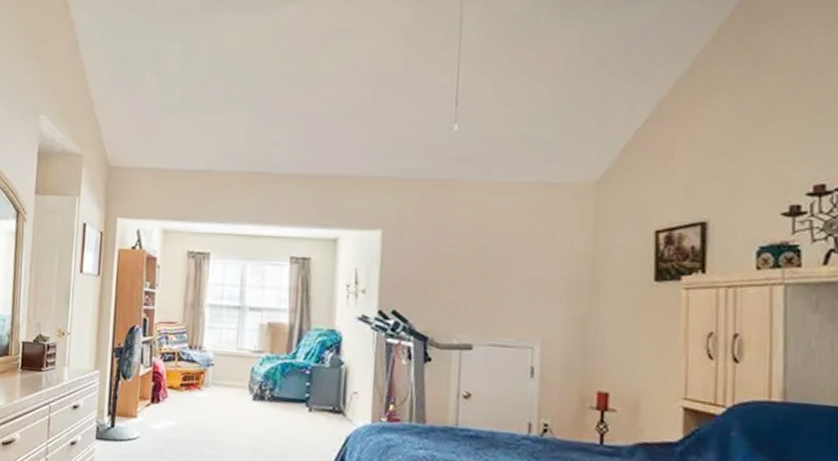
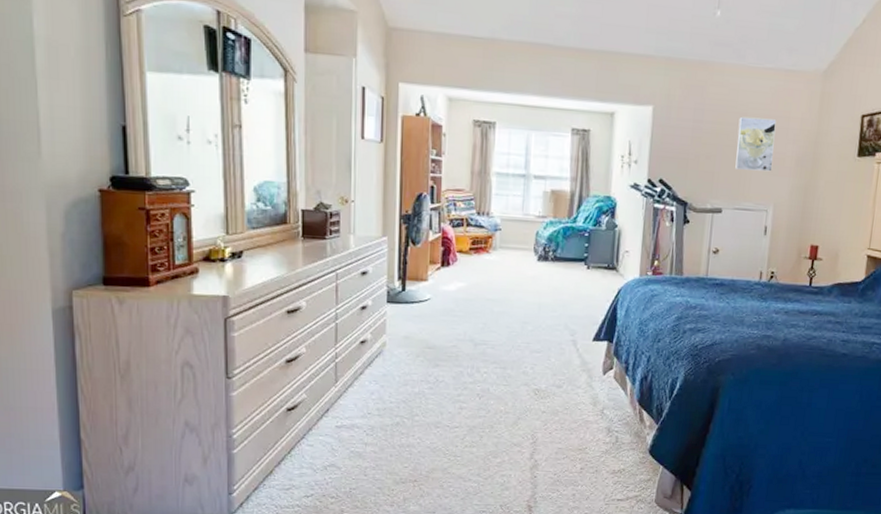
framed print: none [486,238,537,301] -> present [735,116,777,172]

